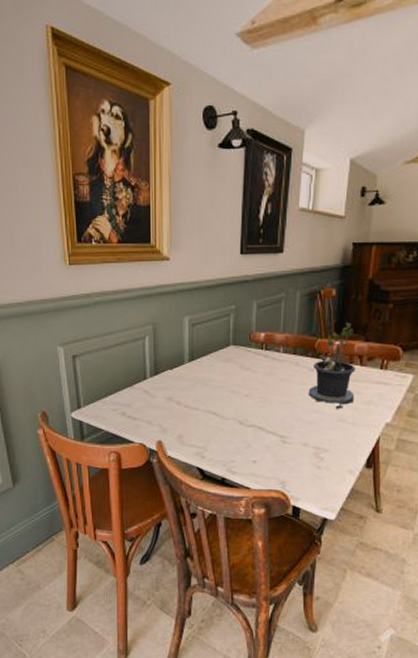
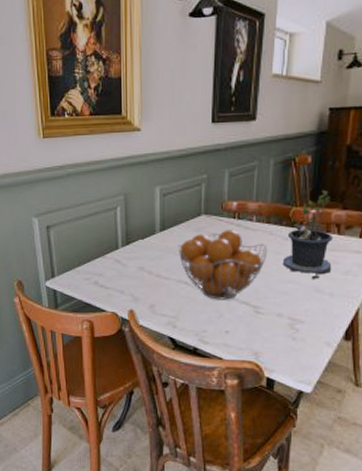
fruit basket: none [206,360,294,430] -> present [177,230,268,300]

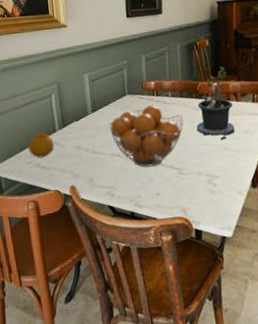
fruit: none [87,248,115,275] -> present [27,132,55,158]

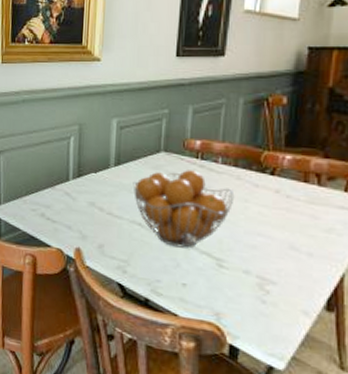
fruit: present [27,132,55,158] -> none [35,178,65,208]
potted plant: present [196,67,235,140] -> none [251,135,311,234]

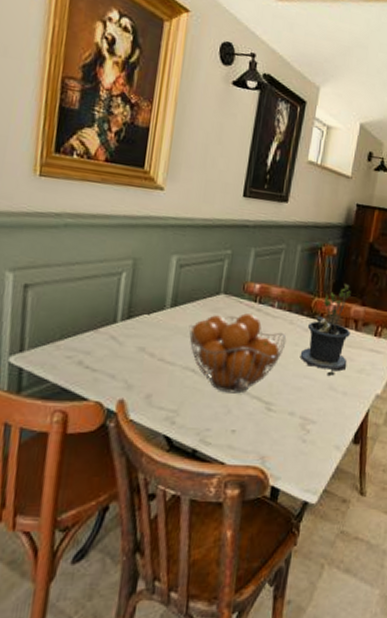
potted plant: none [251,135,311,234] -> present [300,284,351,376]

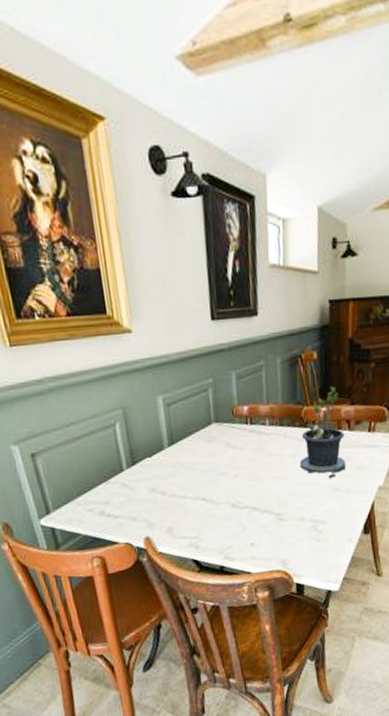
fruit basket: present [189,313,287,394] -> none [190,436,284,513]

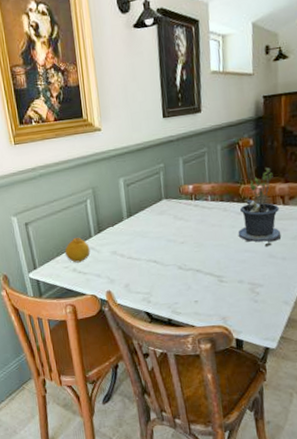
fruit: none [87,472,122,504] -> present [64,238,91,263]

